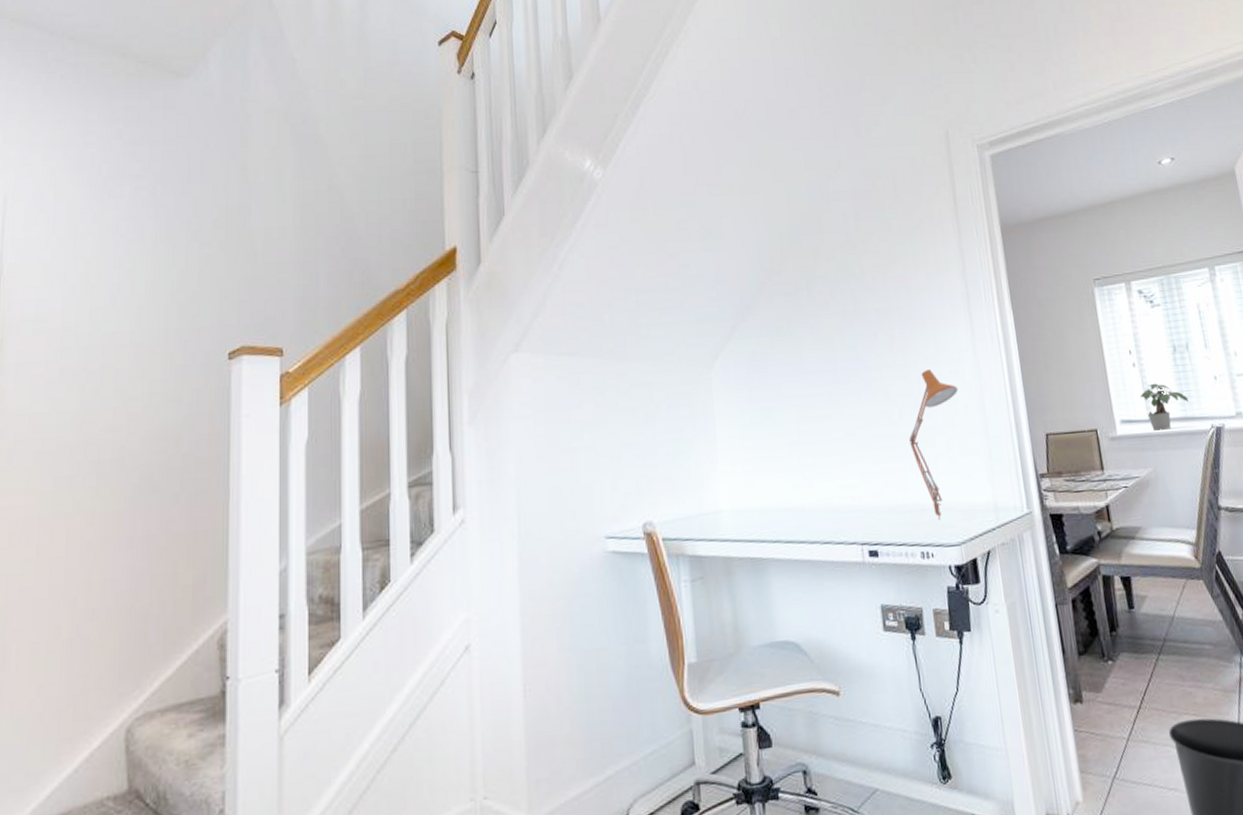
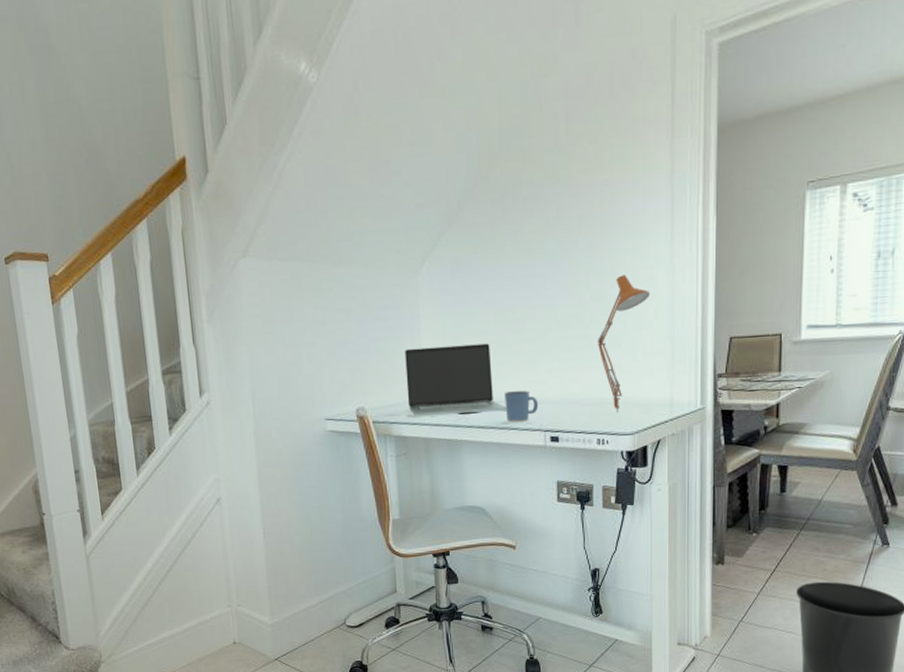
laptop: none [698,444,817,532] -> present [405,343,506,417]
mug: none [813,497,853,535] -> present [505,391,539,423]
potted plant: present [1140,383,1189,431] -> none [832,289,882,336]

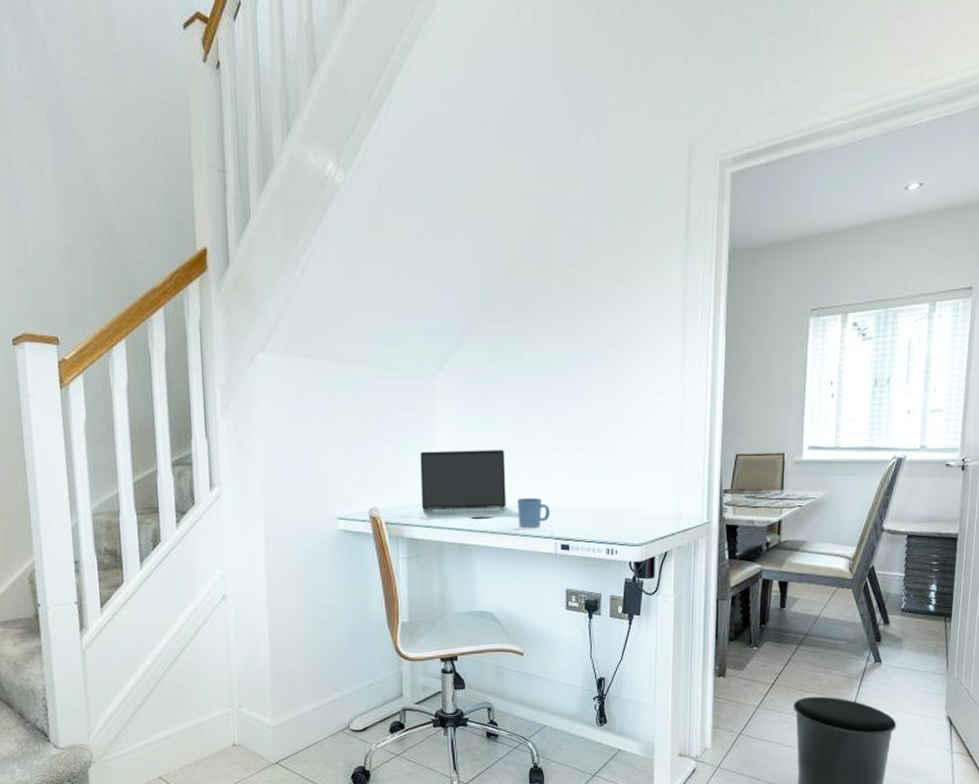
desk lamp: present [598,275,651,413] -> none [610,389,662,524]

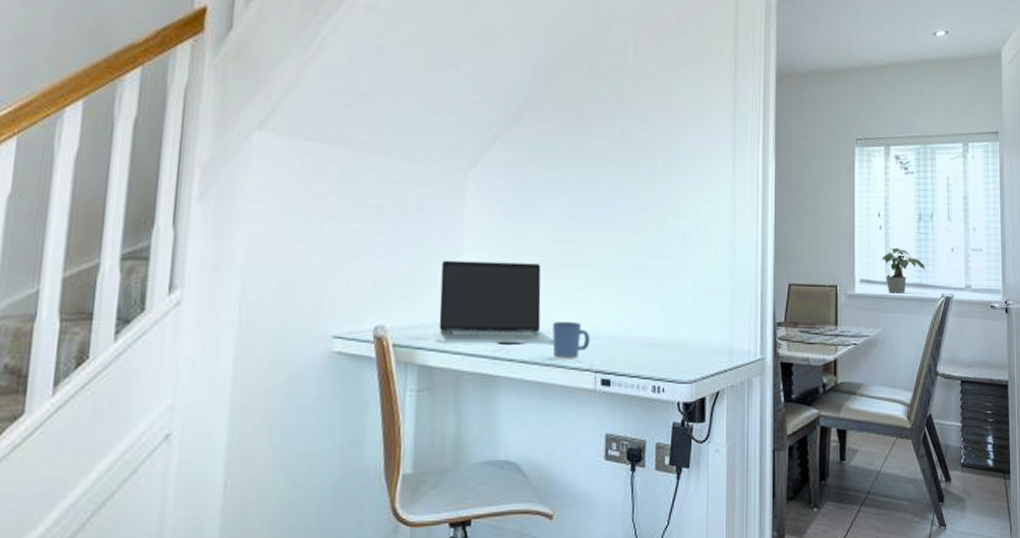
potted plant: none [832,414,878,458] -> present [882,247,925,294]

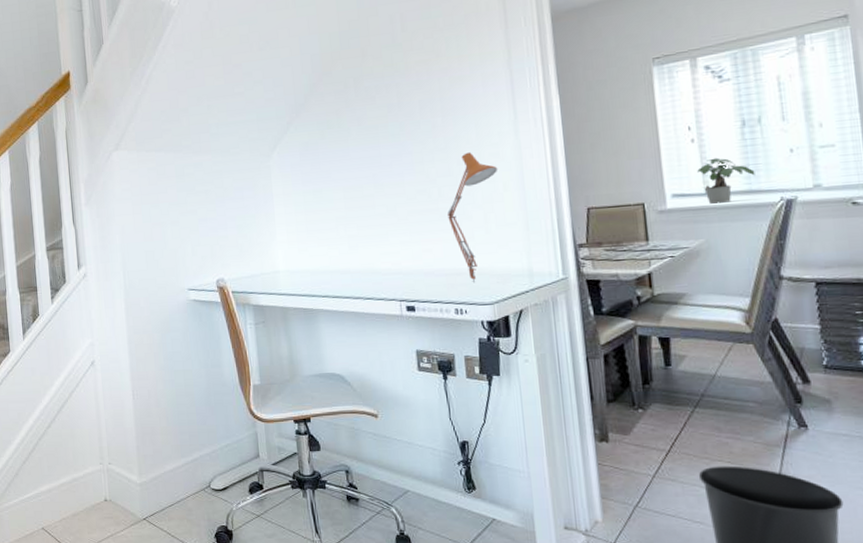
laptop: present [439,260,554,344] -> none [260,219,360,288]
mug: present [552,322,591,359] -> none [357,262,393,293]
desk lamp: none [657,206,712,357] -> present [447,152,498,283]

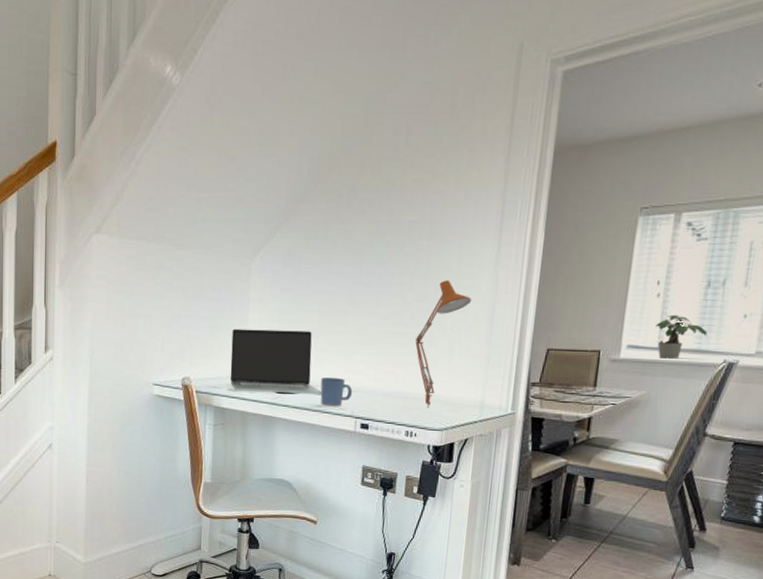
laptop: none [260,219,360,288] -> present [230,329,322,394]
mug: none [357,262,393,293] -> present [320,377,353,407]

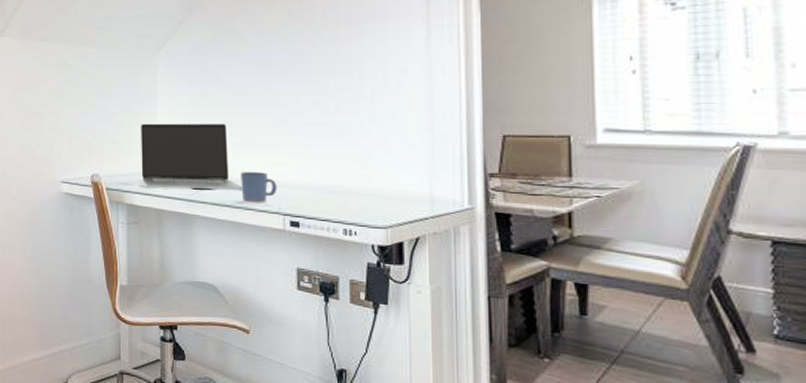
desk lamp: present [415,280,472,409] -> none [344,66,405,204]
potted plant: present [656,314,708,359] -> none [637,93,707,143]

